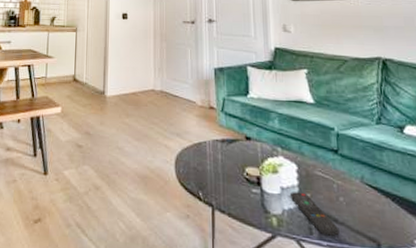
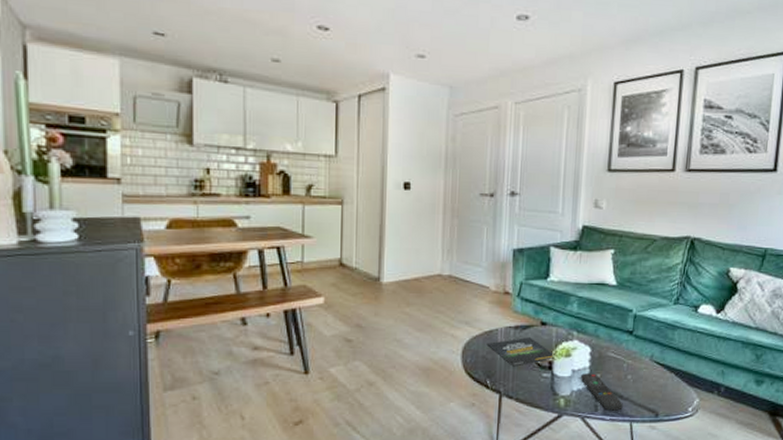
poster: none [198,151,262,180] -> present [488,337,555,367]

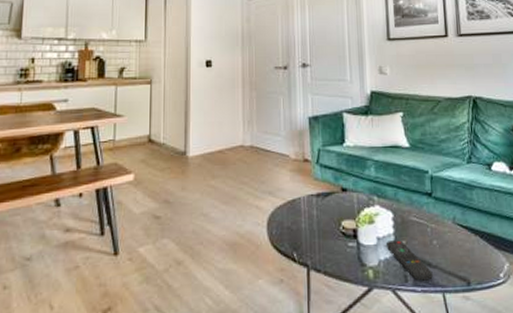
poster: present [488,337,555,367] -> none [292,205,358,237]

